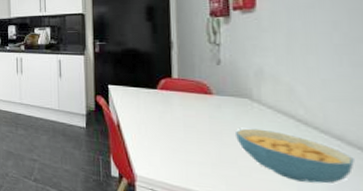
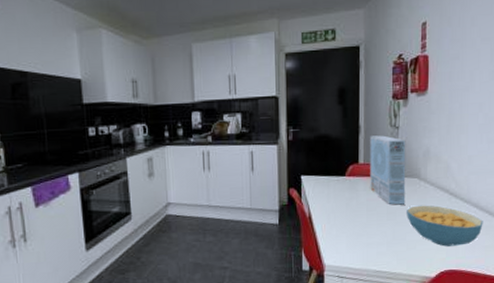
cereal box: none [184,52,234,126] -> present [370,135,406,205]

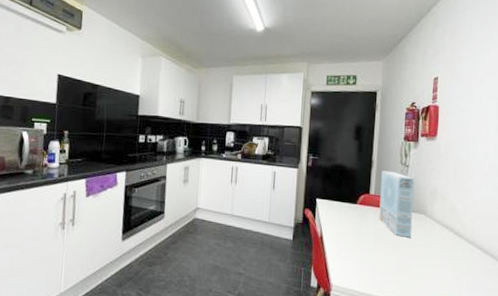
cereal bowl: present [407,205,483,247] -> none [412,240,487,285]

